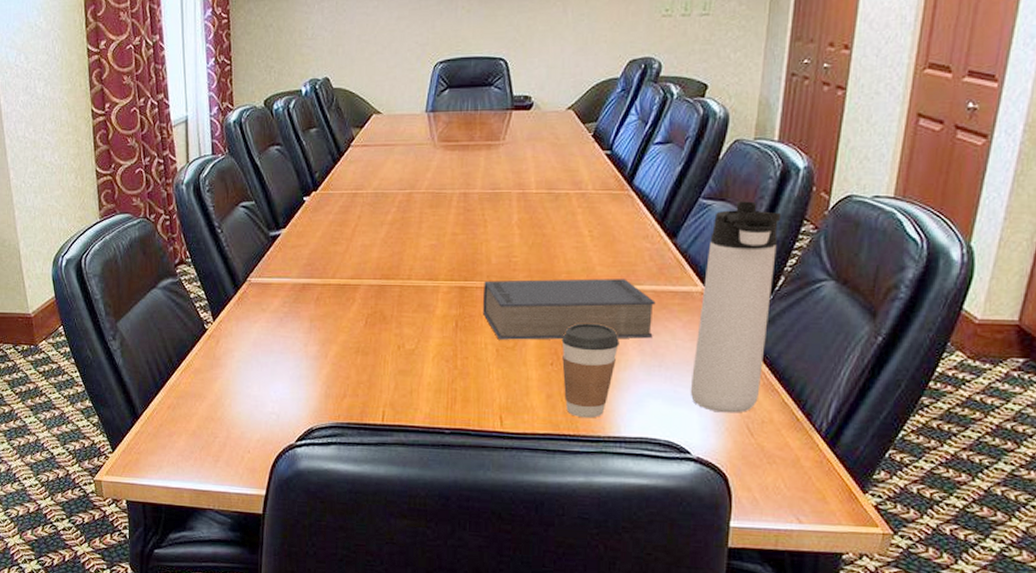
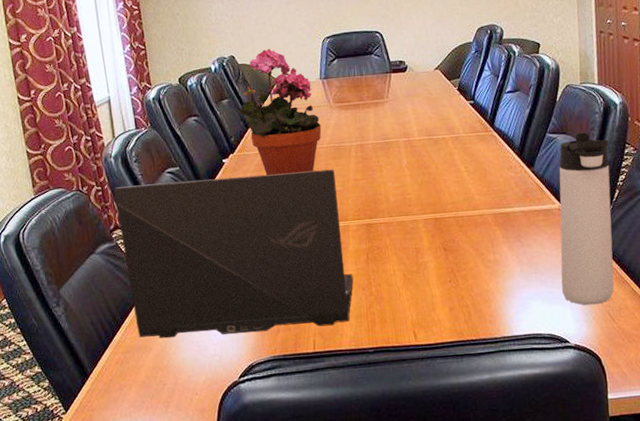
laptop: none [183,217,437,397] -> present [114,169,354,339]
potted plant: none [326,72,421,221] -> present [237,49,322,175]
book: present [483,279,656,340] -> none [386,204,527,266]
coffee cup: present [561,323,619,419] -> none [455,243,502,324]

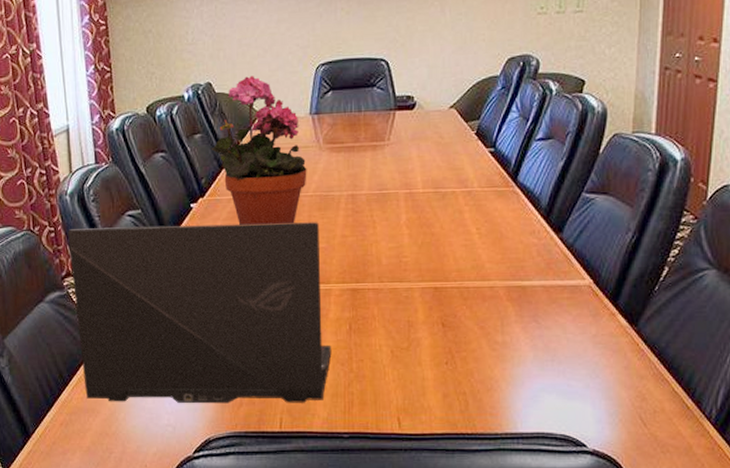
thermos bottle: present [559,132,614,305] -> none [583,194,662,404]

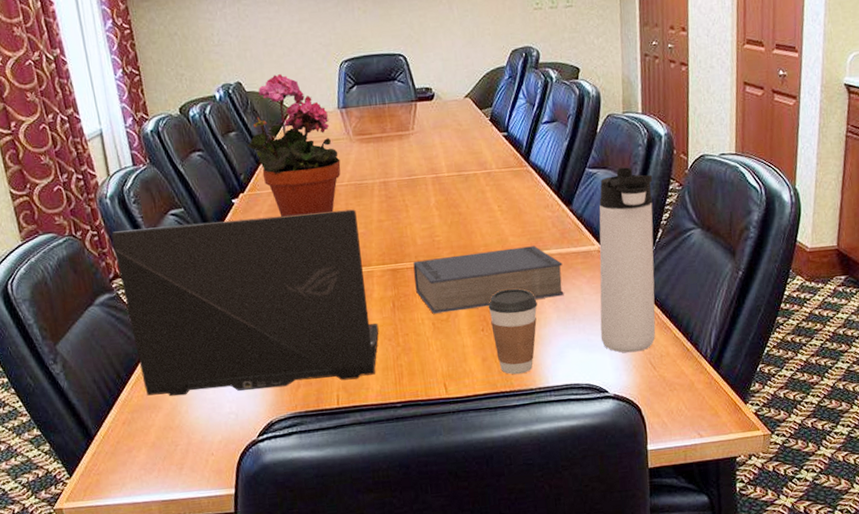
book: none [376,275,545,341] -> present [413,246,564,314]
coffee cup: none [455,320,512,416] -> present [488,288,538,375]
thermos bottle: none [583,194,662,404] -> present [599,167,656,353]

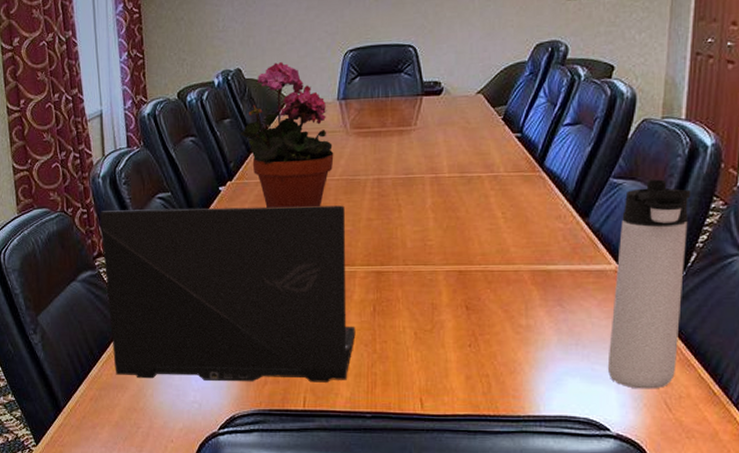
book: present [413,246,564,314] -> none [400,259,570,323]
coffee cup: present [488,288,538,375] -> none [479,304,536,398]

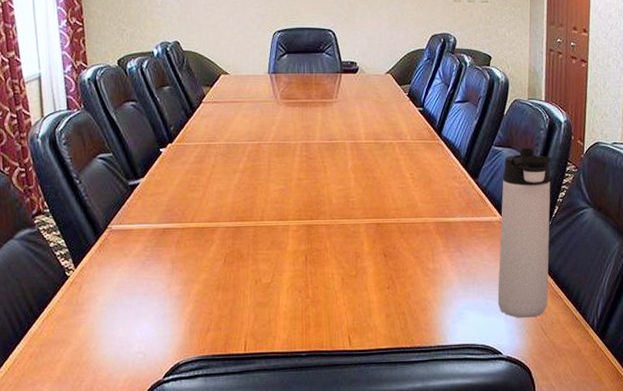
laptop: present [100,205,356,383] -> none [39,166,290,333]
potted plant: present [239,62,334,208] -> none [179,38,267,169]

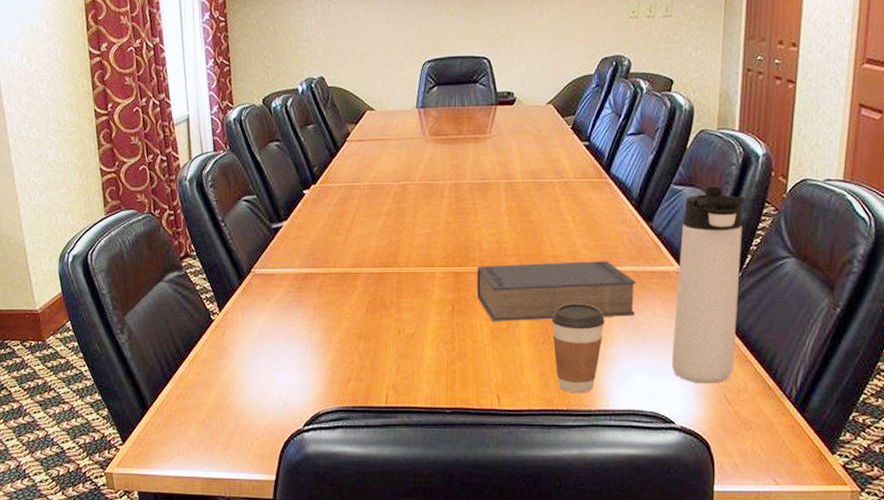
book: none [327,213,466,269] -> present [477,261,636,321]
coffee cup: none [395,251,441,332] -> present [551,303,605,394]

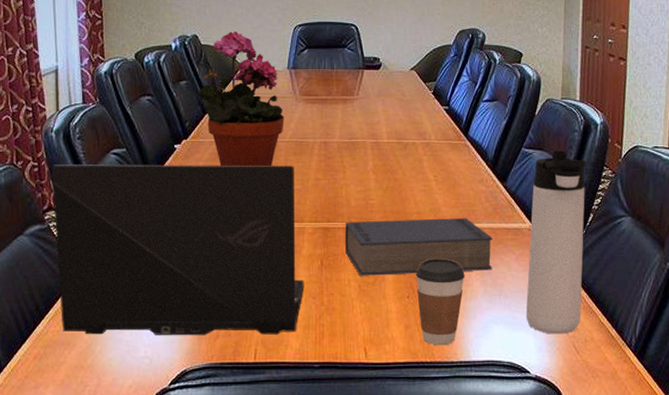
laptop: none [187,209,435,380] -> present [51,164,304,336]
potted plant: none [323,71,413,211] -> present [195,32,284,167]

